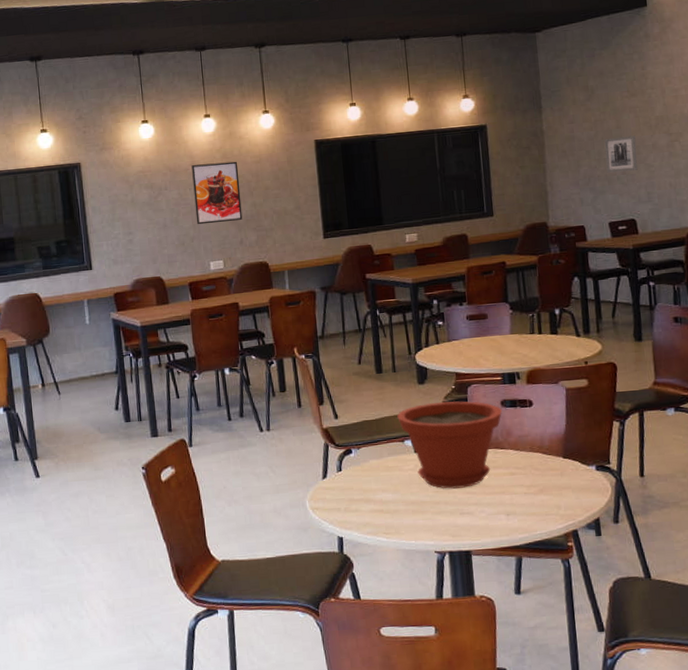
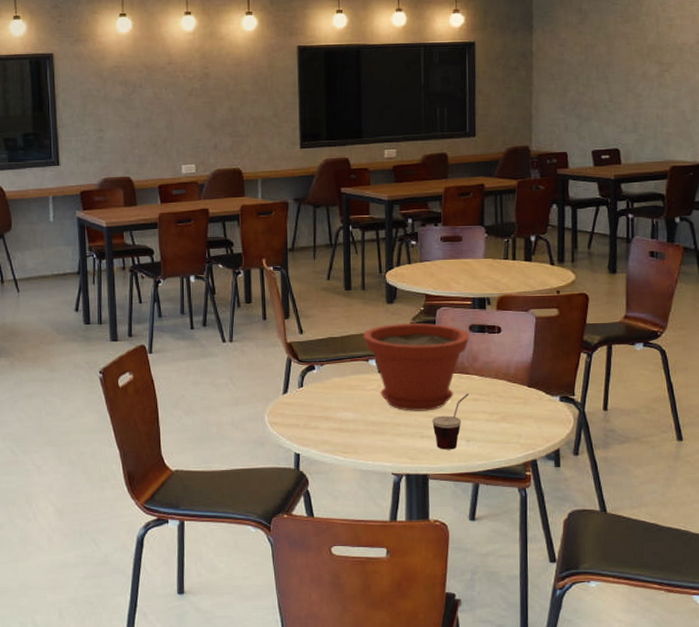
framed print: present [192,161,243,225] -> none [169,62,218,126]
cup: none [471,468,505,525] -> present [432,394,469,450]
wall art: present [605,135,638,173] -> none [594,63,626,100]

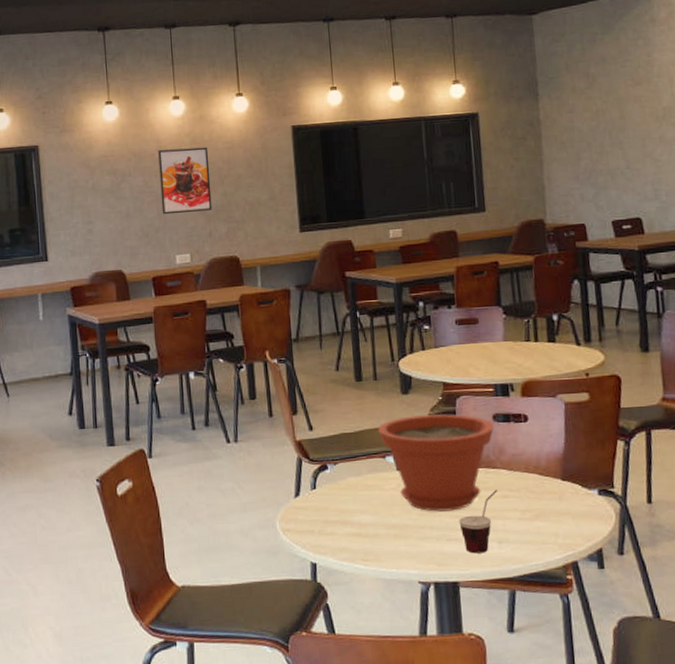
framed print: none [169,62,218,126] -> present [158,147,212,215]

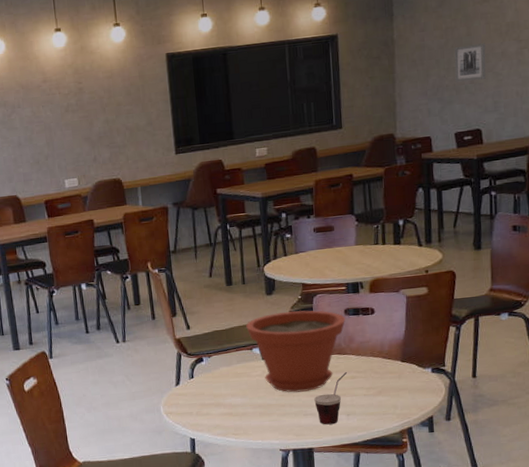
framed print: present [158,147,212,215] -> none [44,77,96,143]
wall art: none [607,127,643,167] -> present [454,43,486,82]

